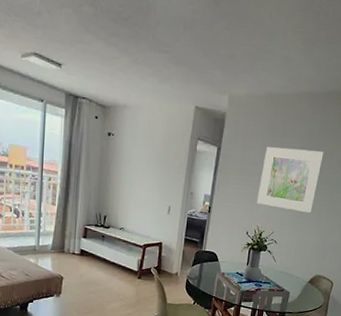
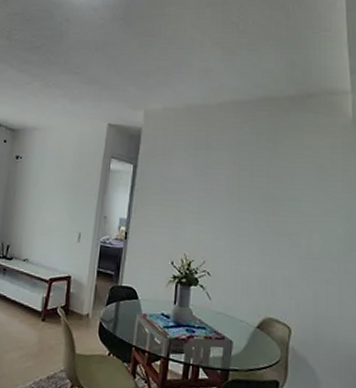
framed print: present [257,147,324,213] -> none [182,161,260,237]

